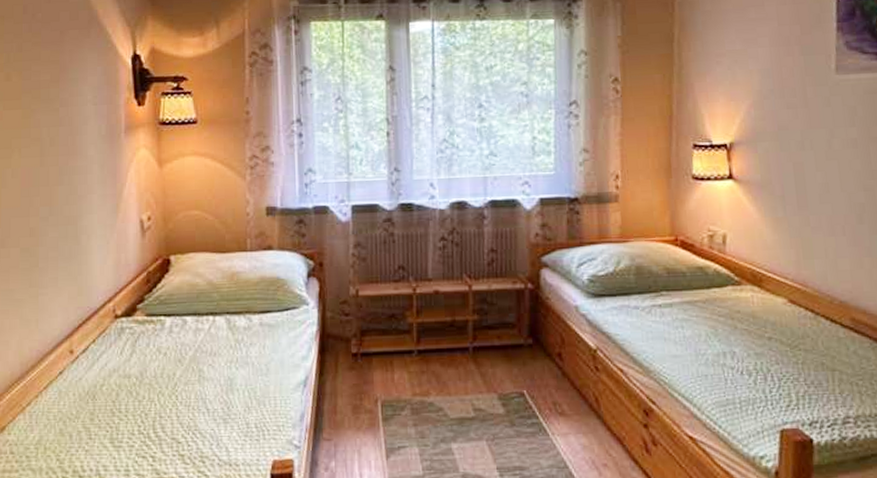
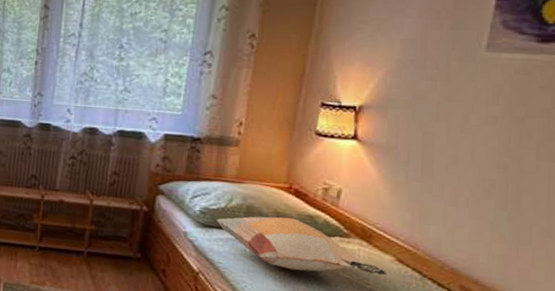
decorative pillow: none [606,272,782,330] -> present [216,216,387,276]

